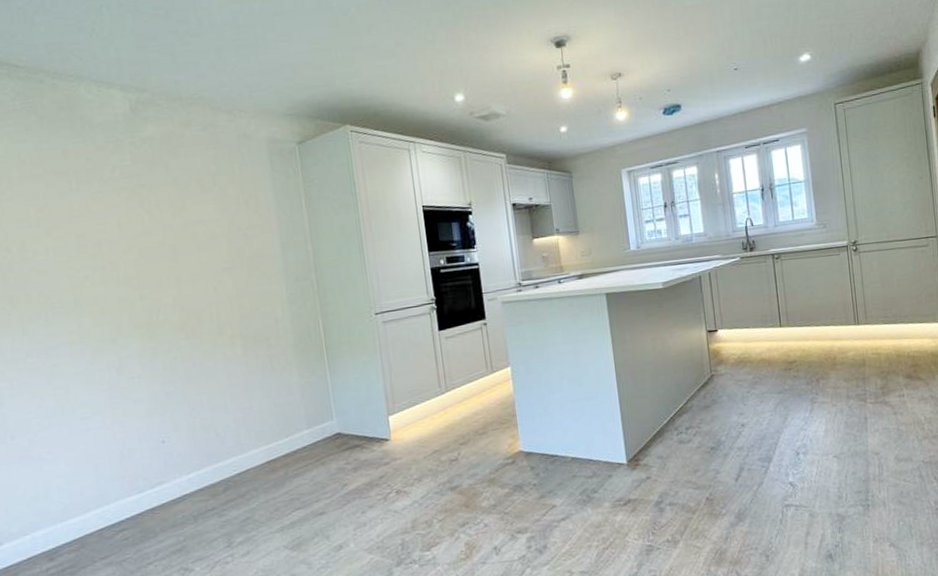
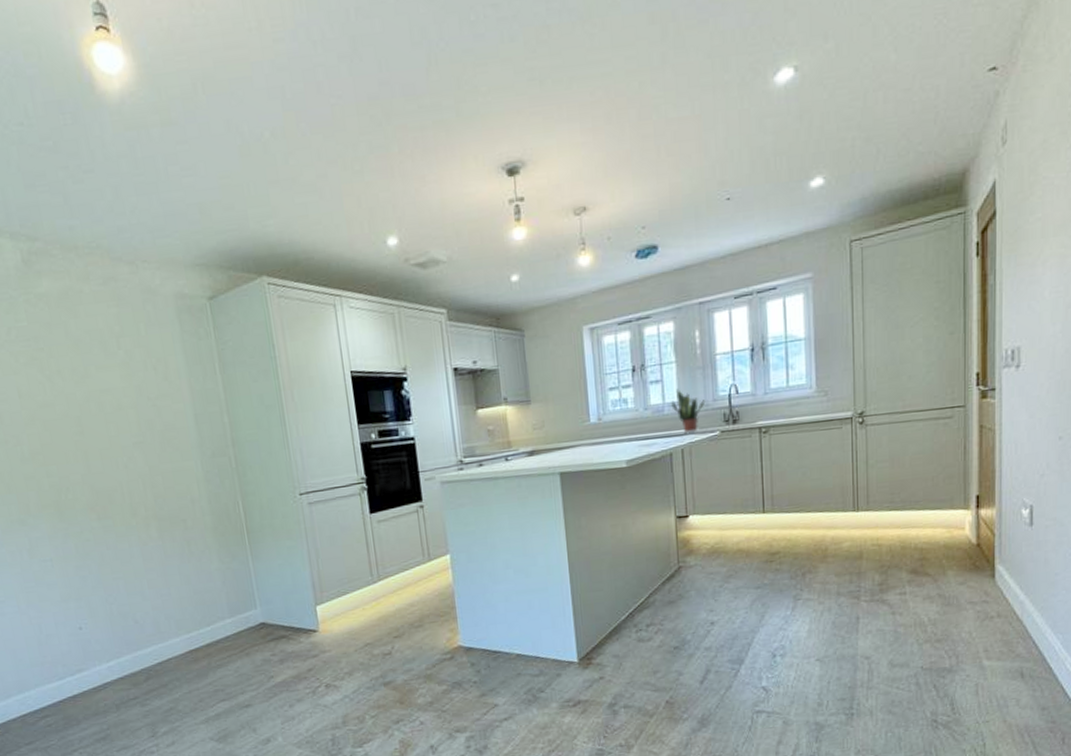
potted plant: none [698,221,727,259] -> present [671,388,706,433]

